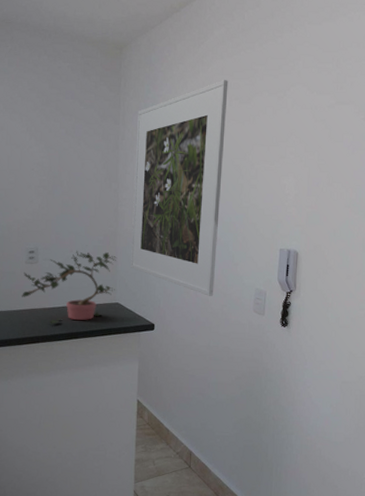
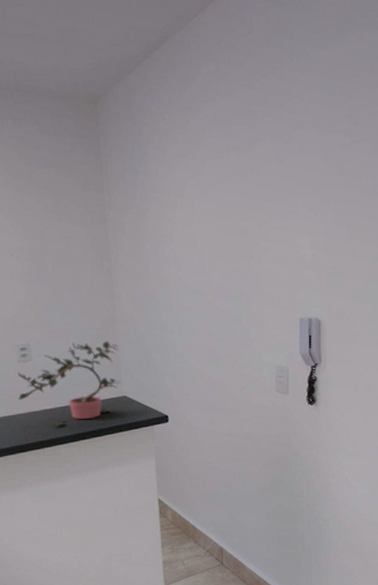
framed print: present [131,80,228,296] -> none [123,127,230,379]

